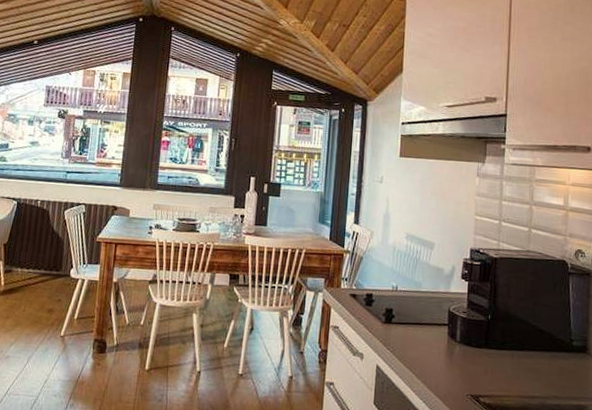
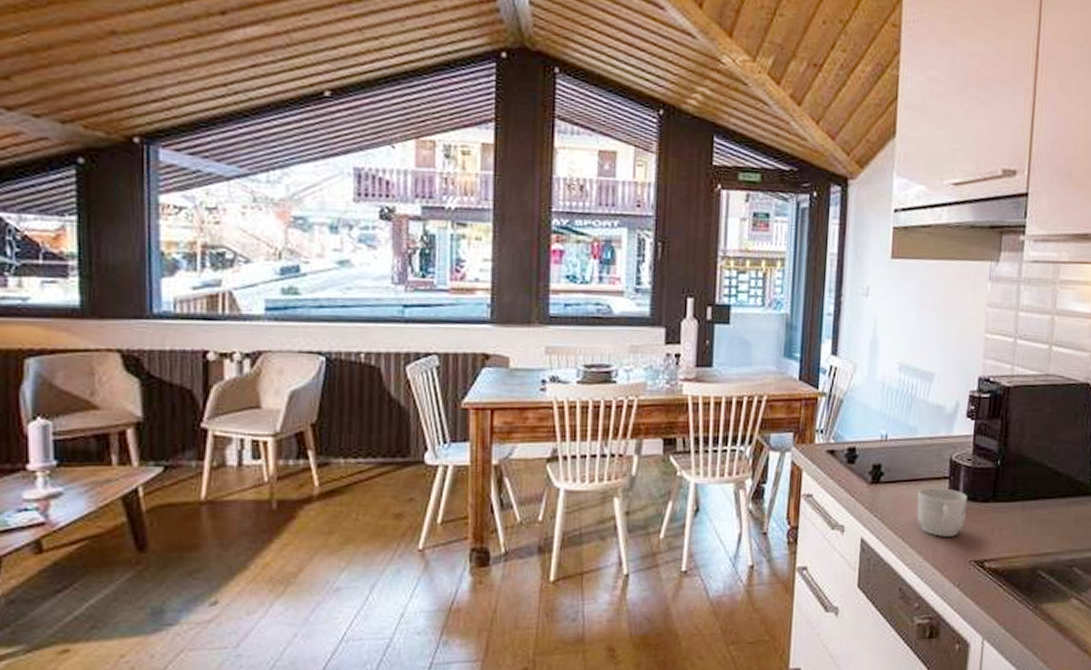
mug: none [422,330,463,373] -> present [917,488,967,537]

